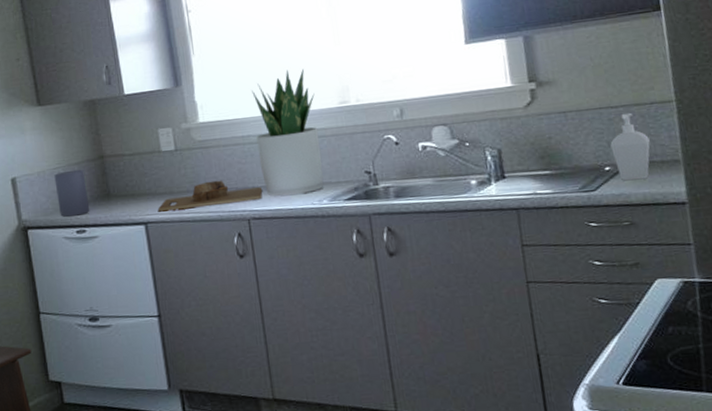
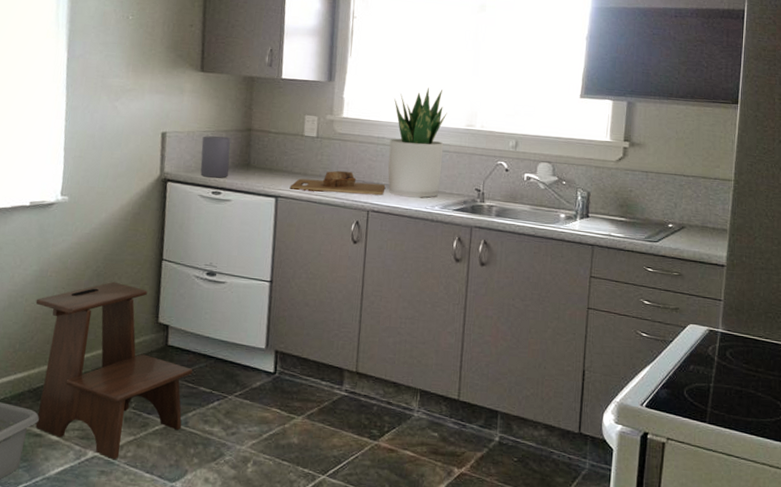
soap bottle: present [610,112,651,181] -> none [676,182,708,240]

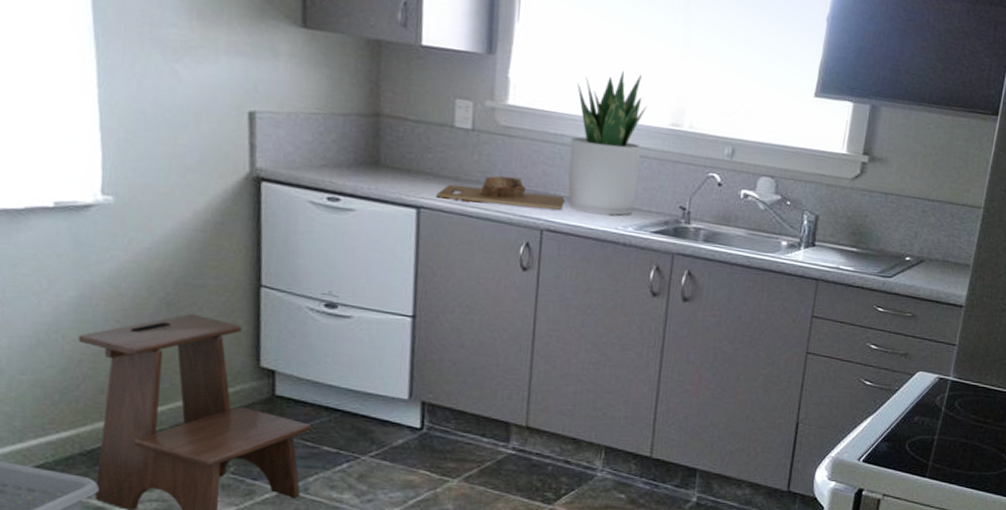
canister: present [200,135,231,179] -> none [308,120,351,180]

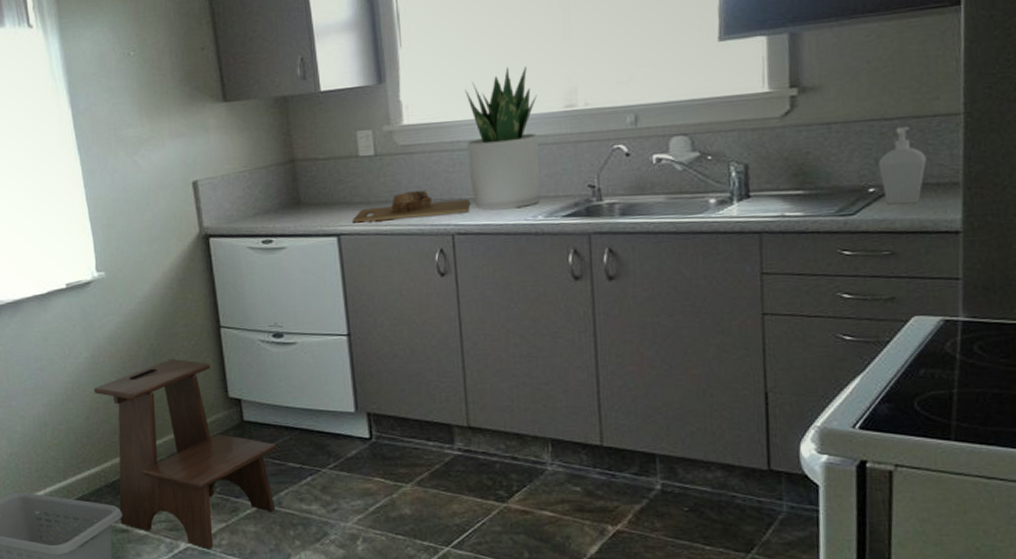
soap bottle: none [916,208,952,277] -> present [878,126,927,205]

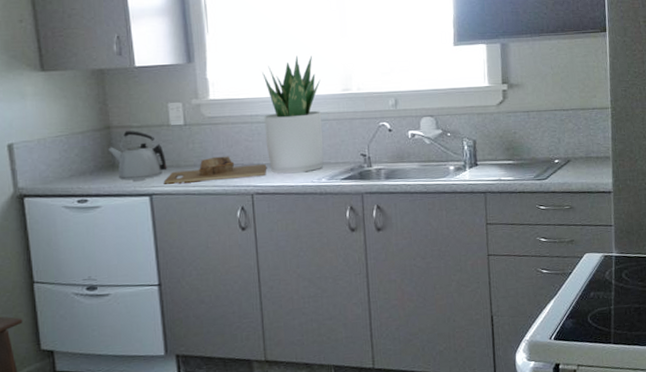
kettle: none [292,163,356,220] -> present [107,131,167,181]
soap bottle: present [878,126,927,205] -> none [560,115,590,172]

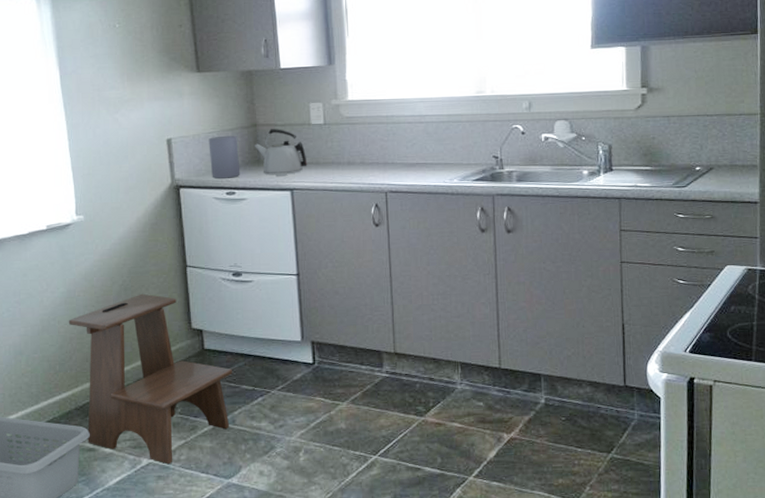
canister: none [56,138,93,187] -> present [208,135,241,180]
cutting board: present [163,156,267,184] -> none [303,154,401,180]
planter: present [262,55,324,174] -> none [399,58,457,174]

